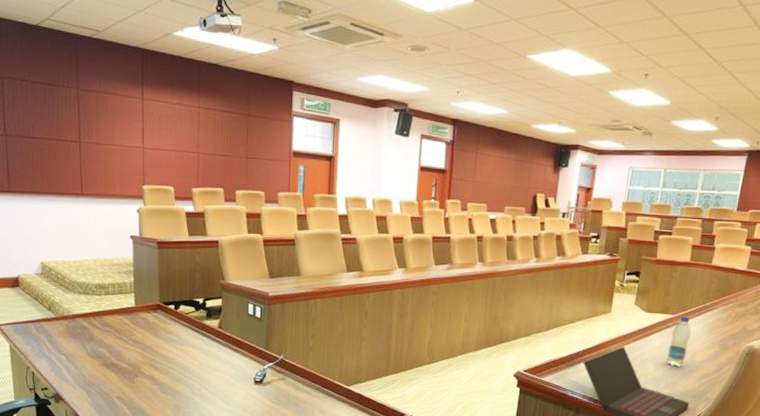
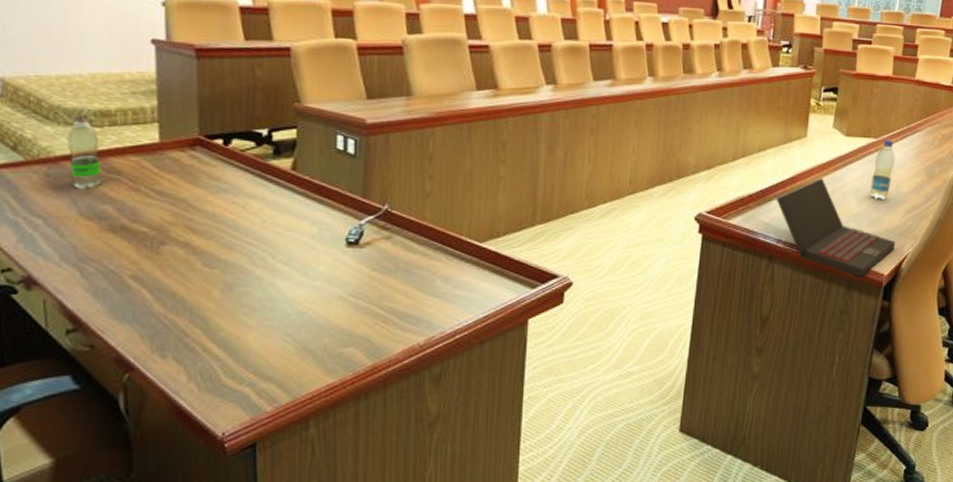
bottle: none [79,286,100,337] -> present [67,114,102,189]

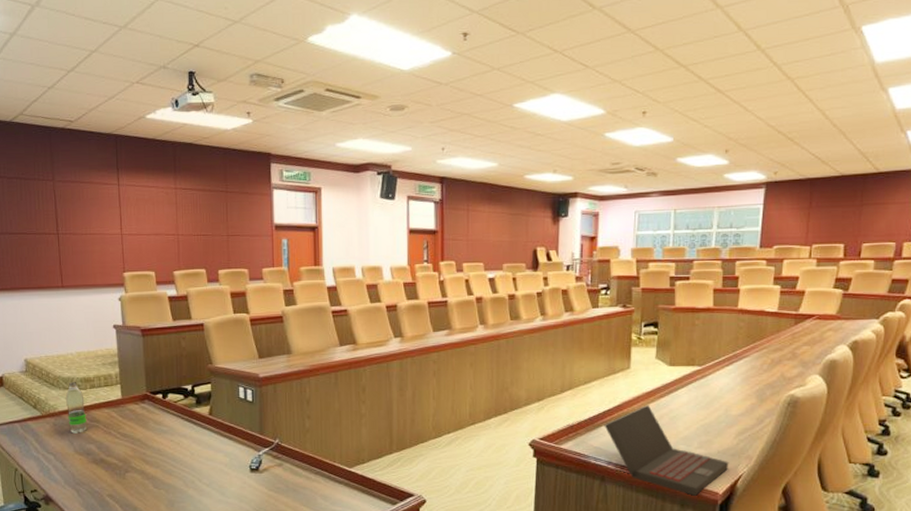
bottle: present [870,139,895,199] -> none [698,367,722,423]

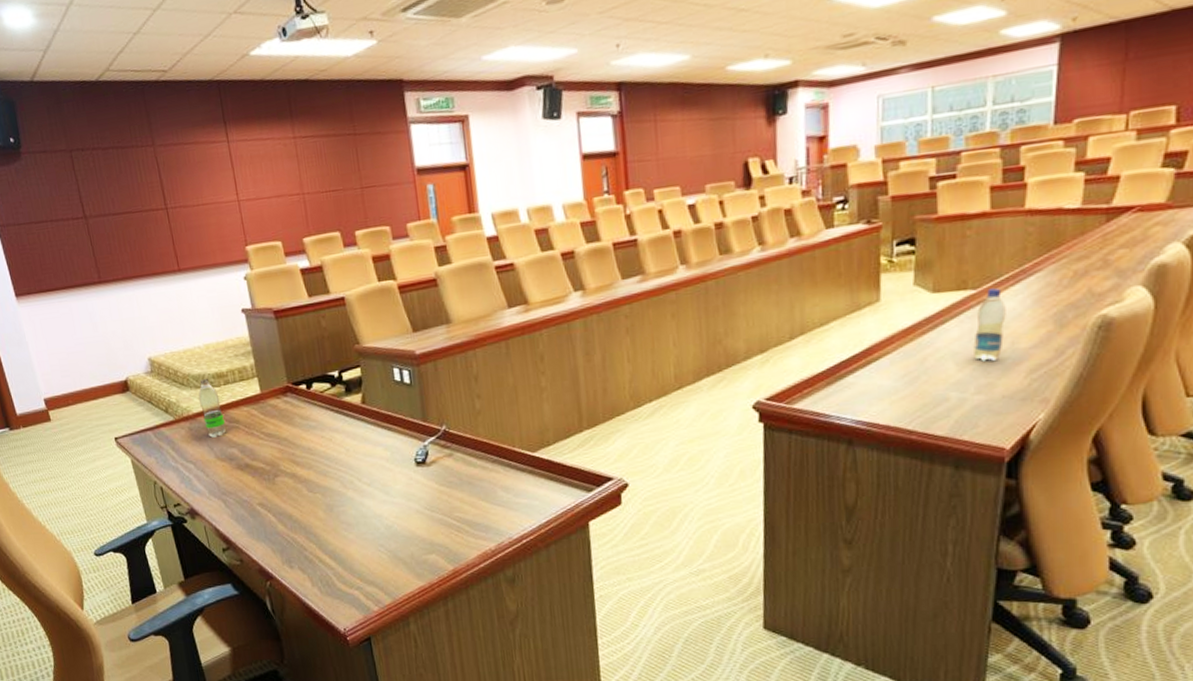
laptop: present [604,405,729,497] -> none [848,345,1019,456]
bottle: none [698,367,722,423] -> present [973,288,1006,362]

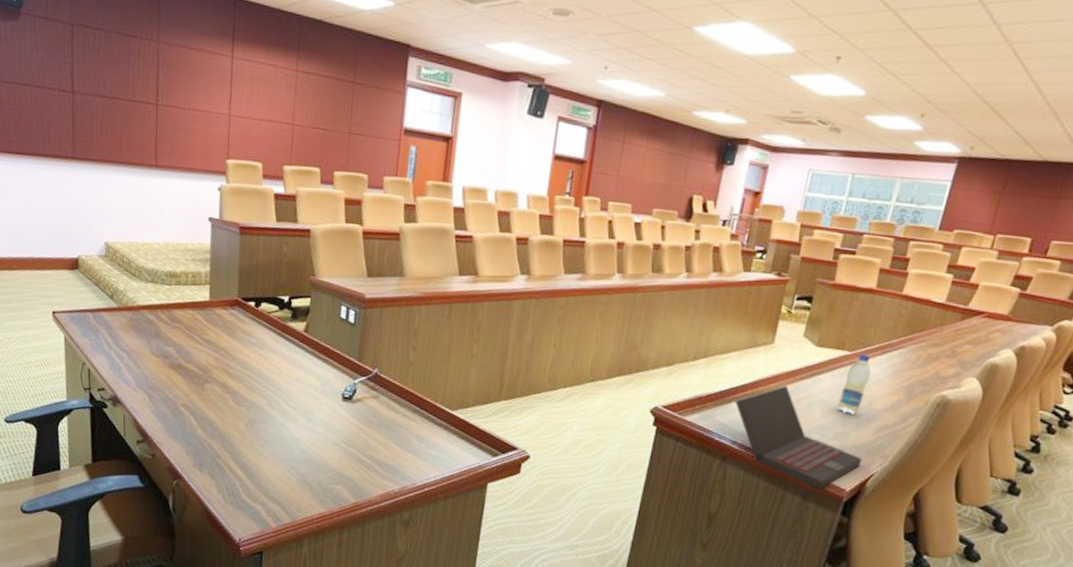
bottle: present [198,378,227,438] -> none [146,274,169,333]
laptop: none [848,345,1019,456] -> present [735,385,863,491]

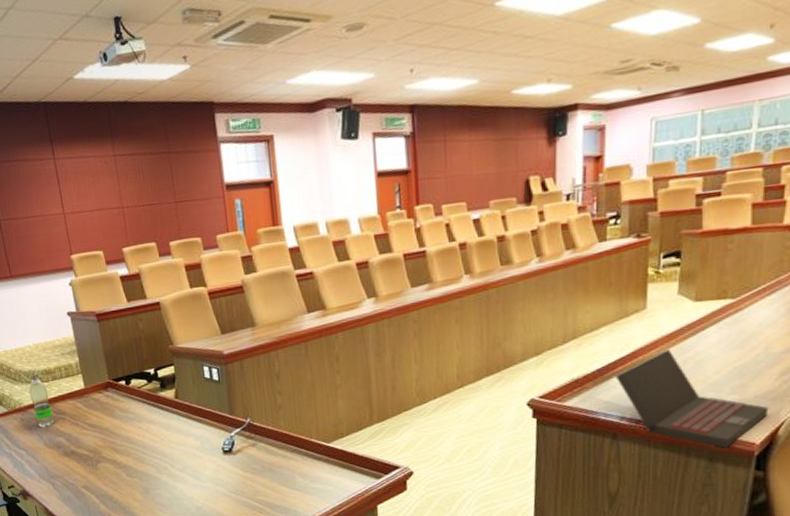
bottle: none [146,274,169,333] -> present [28,374,55,428]
bottle: present [837,353,871,414] -> none [730,297,762,365]

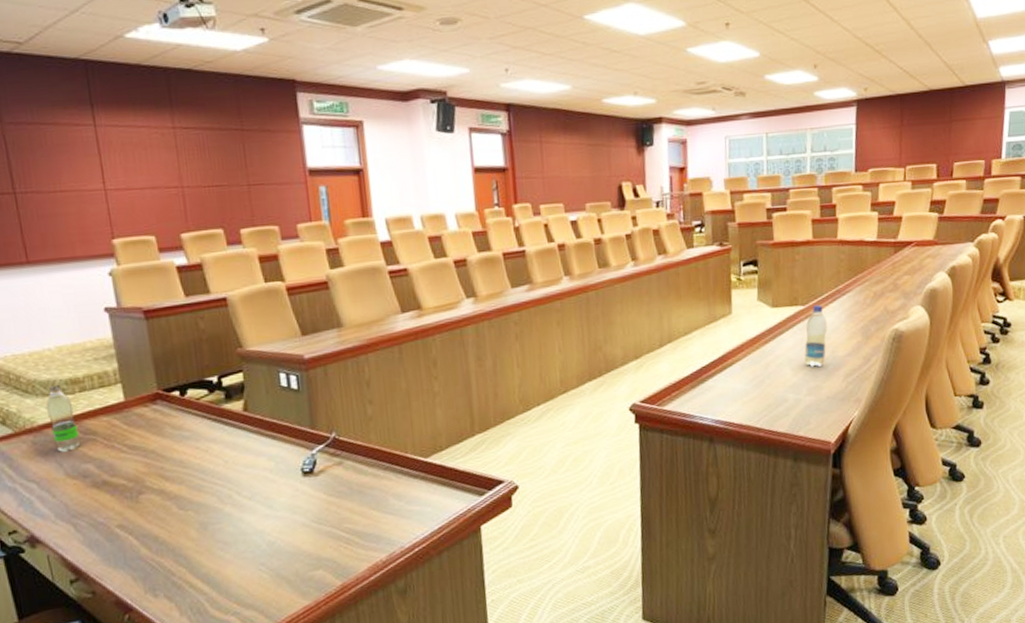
laptop: present [615,349,769,450] -> none [708,353,839,449]
bottle: none [730,297,762,365] -> present [804,305,827,367]

